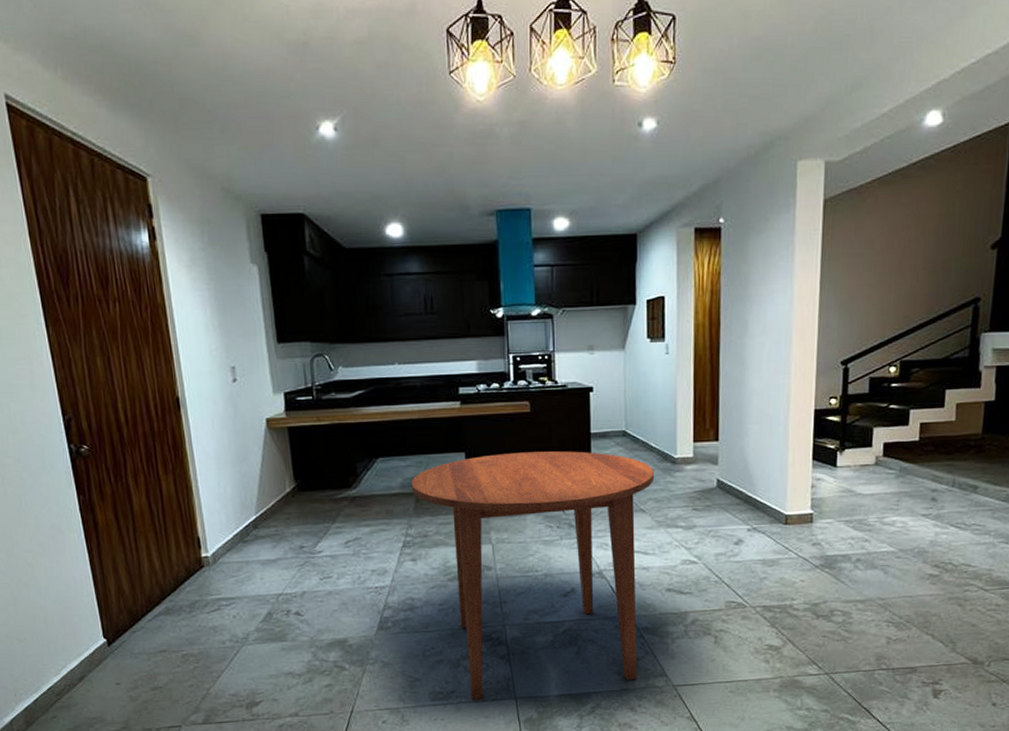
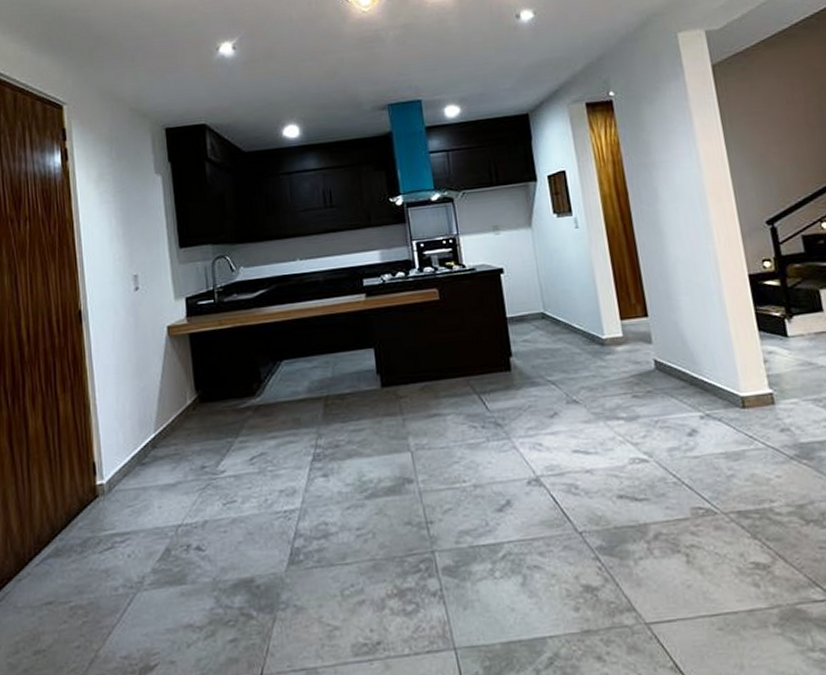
dining table: present [411,451,655,701] -> none [318,338,600,654]

